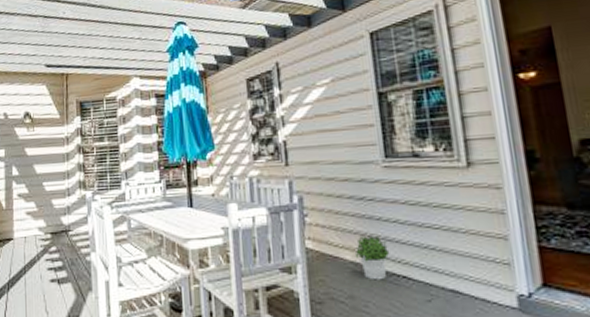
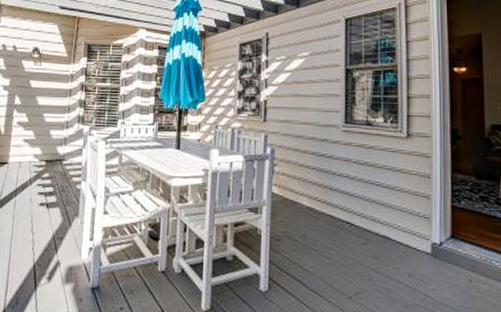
potted plant: present [355,235,390,281] -> none [311,186,339,224]

